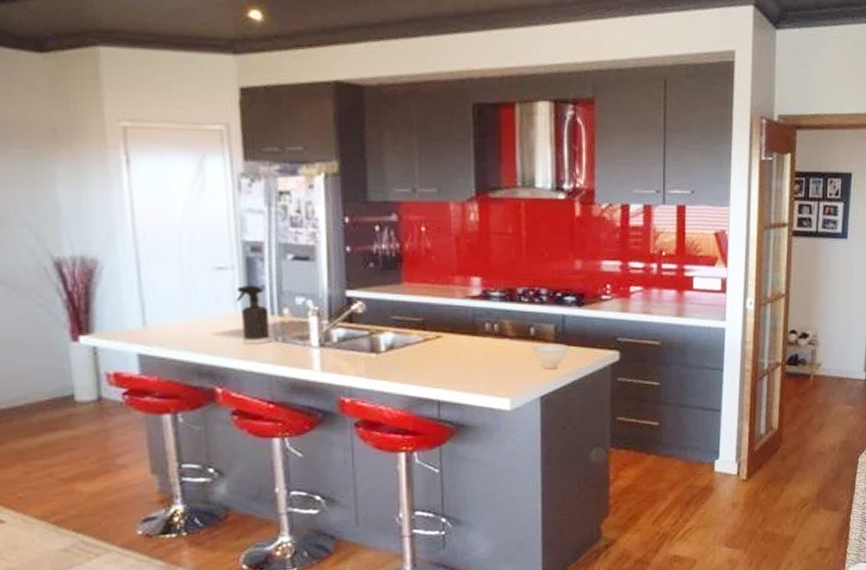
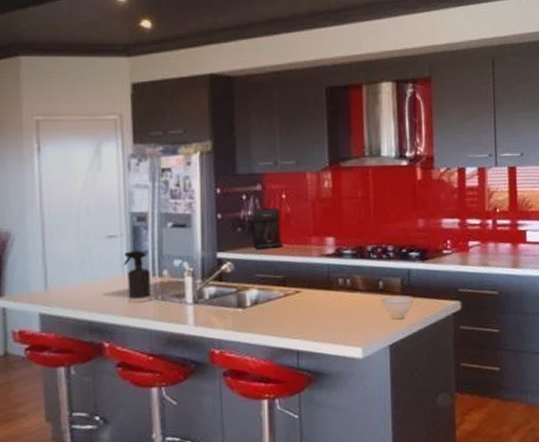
coffee maker: none [386,240,423,289] -> present [251,207,284,250]

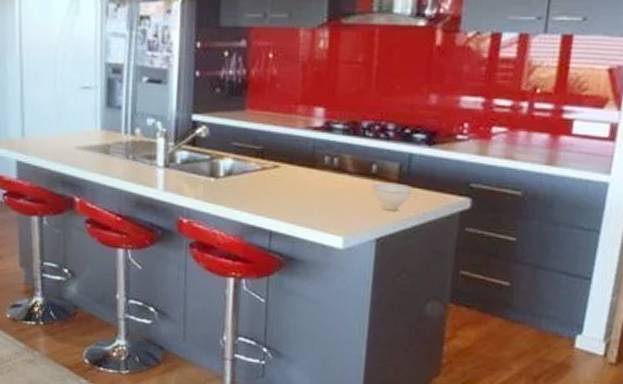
spray bottle: present [122,250,152,303] -> none [96,105,123,161]
coffee maker: present [251,207,284,250] -> none [232,67,266,115]

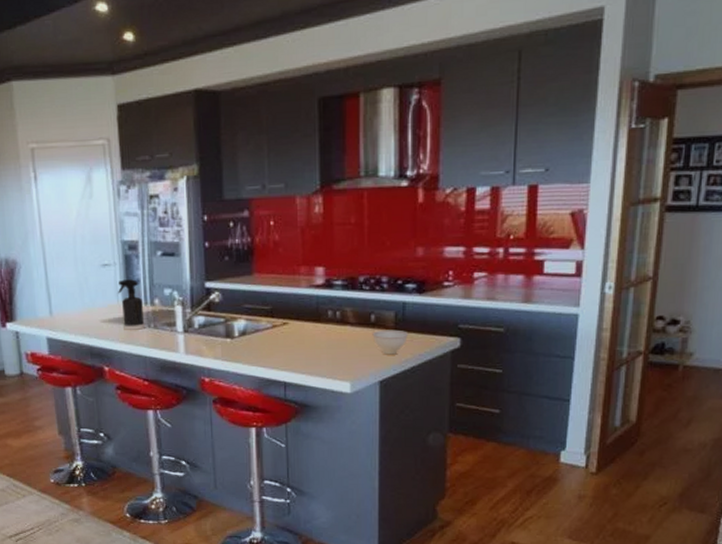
spray bottle: none [96,105,123,161] -> present [117,279,145,330]

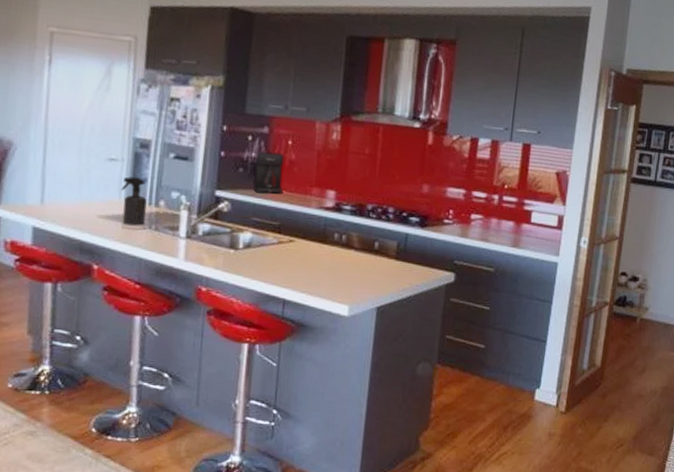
coffee maker: none [239,234,272,280] -> present [253,151,285,194]
bowl: present [372,329,409,355] -> none [374,257,409,283]

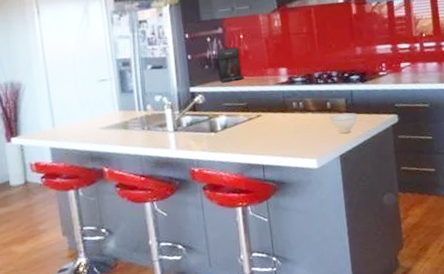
spray bottle: present [120,177,147,230] -> none [113,90,140,134]
bowl: none [374,257,409,283] -> present [329,112,358,134]

